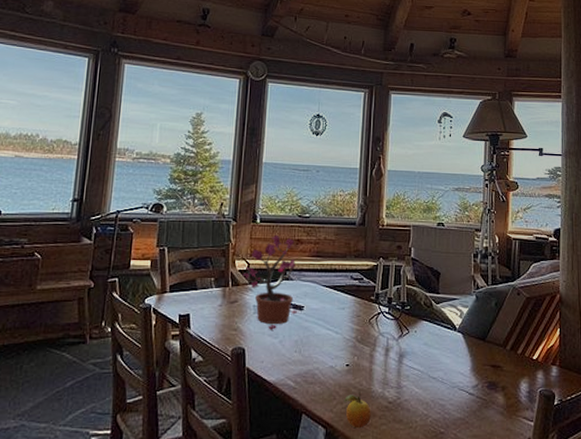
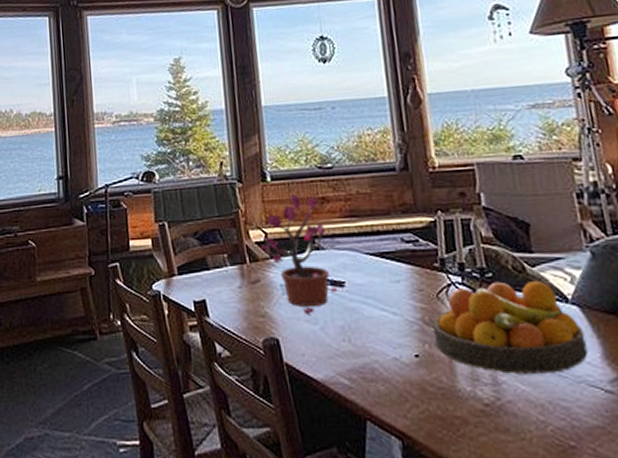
fruit: present [343,392,371,429] -> none [419,391,463,440]
fruit bowl: none [362,313,462,380] -> present [432,281,588,374]

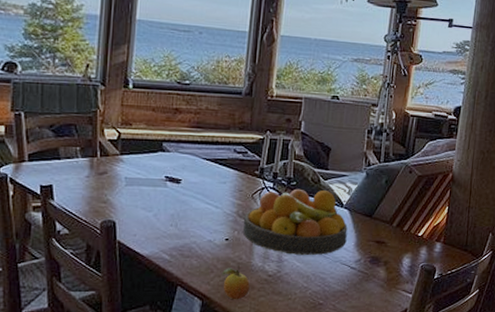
potted plant: present [260,193,337,314] -> none [112,102,174,203]
fruit: none [419,391,463,440] -> present [221,265,250,300]

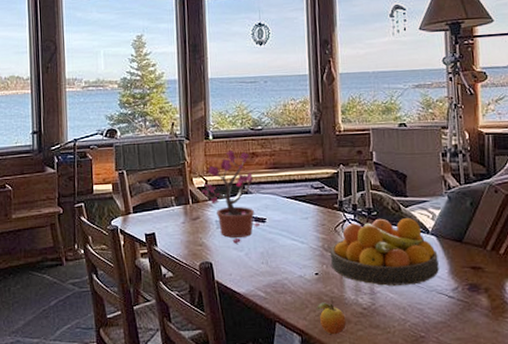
potted plant: none [112,102,174,203] -> present [201,149,260,244]

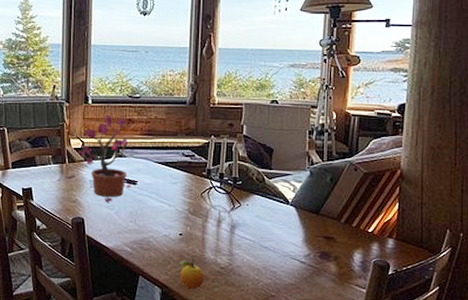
fruit bowl: present [329,218,439,286] -> none [194,187,295,249]

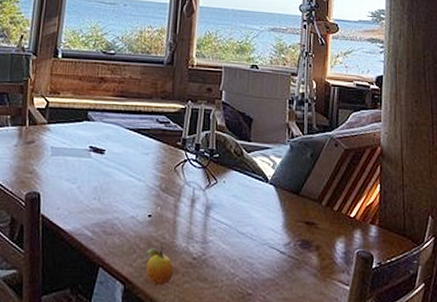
potted plant: present [77,114,131,202] -> none [40,71,98,175]

